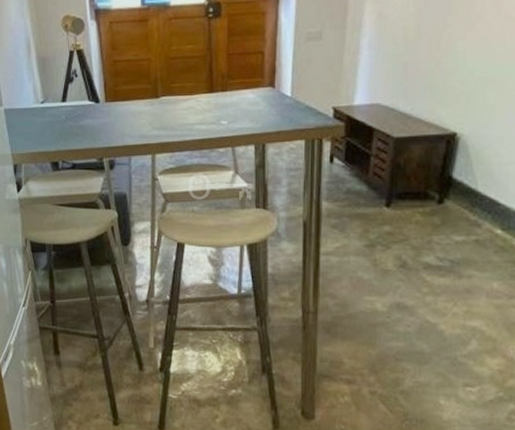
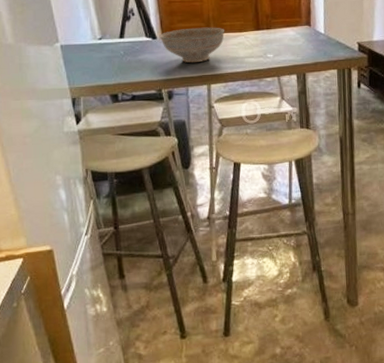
decorative bowl: none [102,89,173,130] -> present [159,27,224,63]

